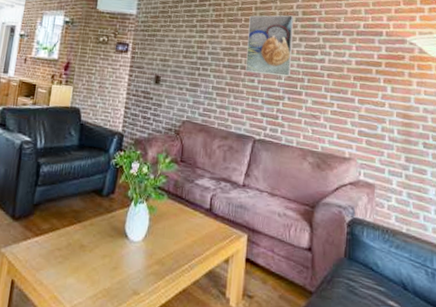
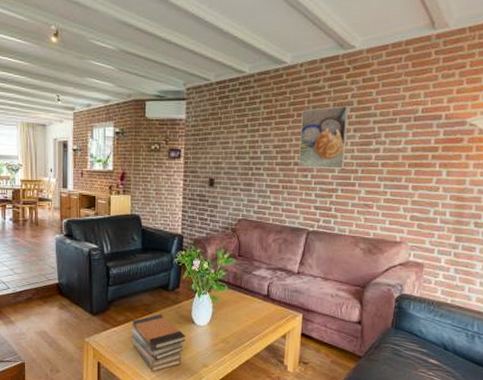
book stack: none [54,223,117,298] -> present [131,314,186,373]

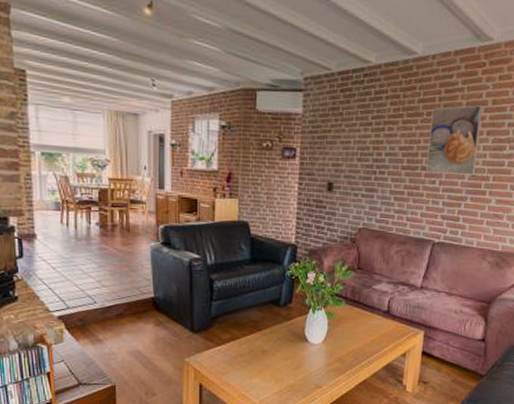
book stack: present [131,314,186,373] -> none [237,331,298,394]

